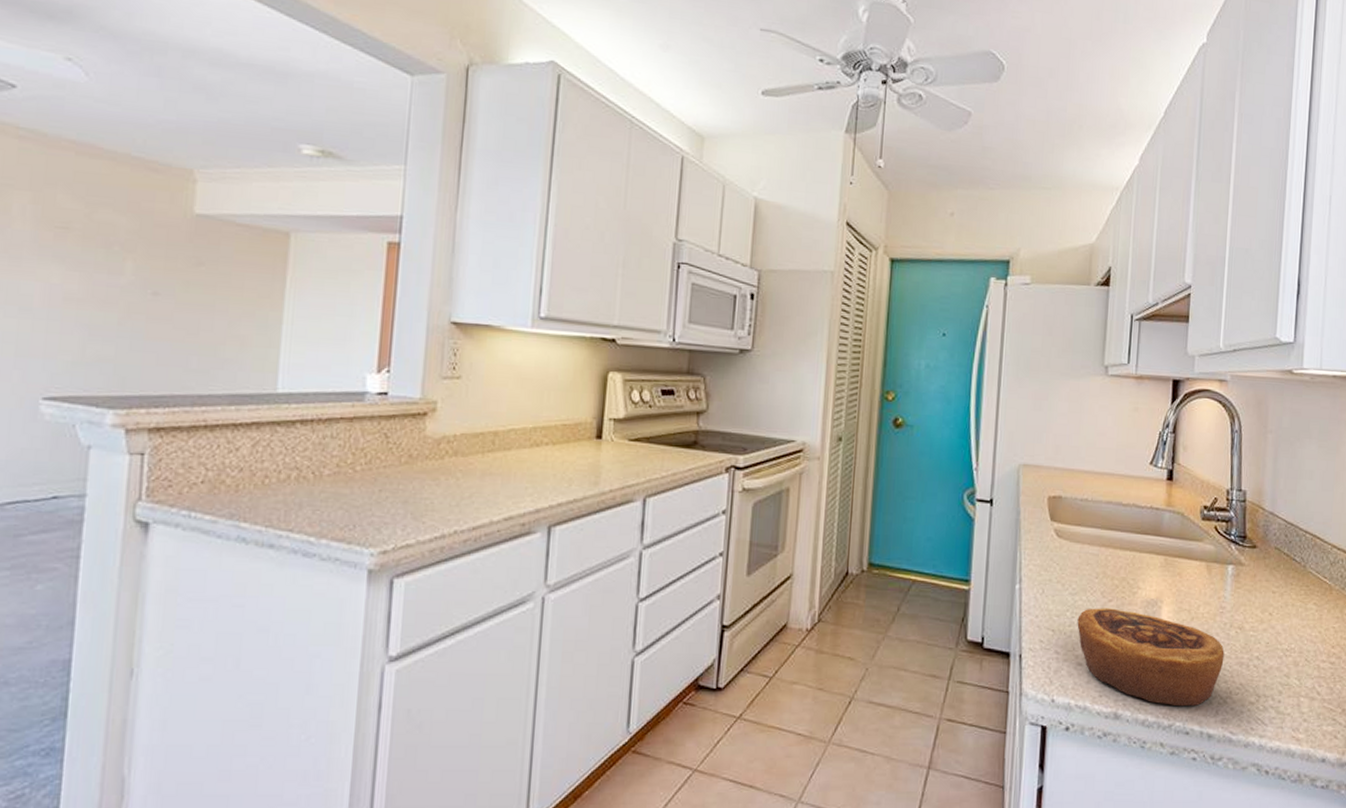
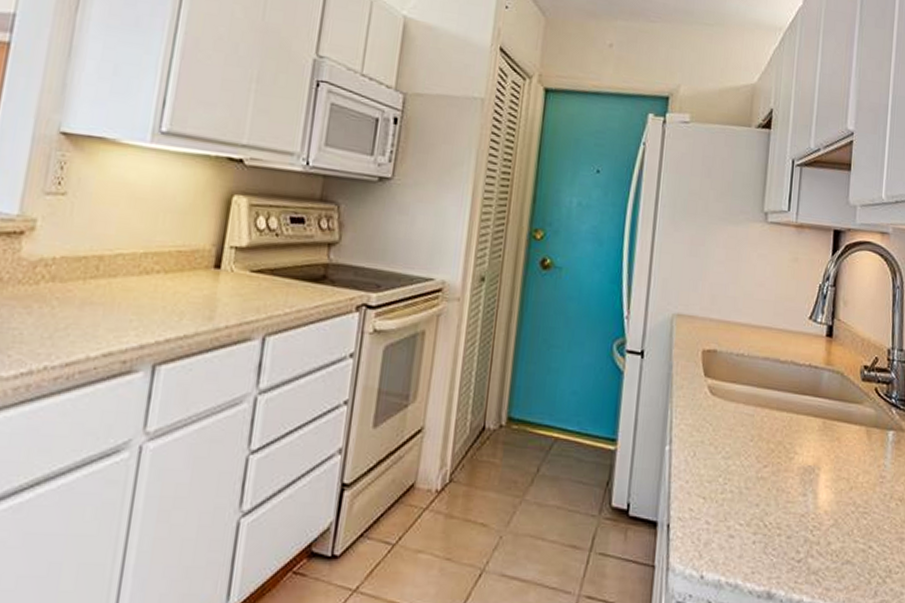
pastry: present [1077,608,1225,707] -> none [729,474,884,586]

